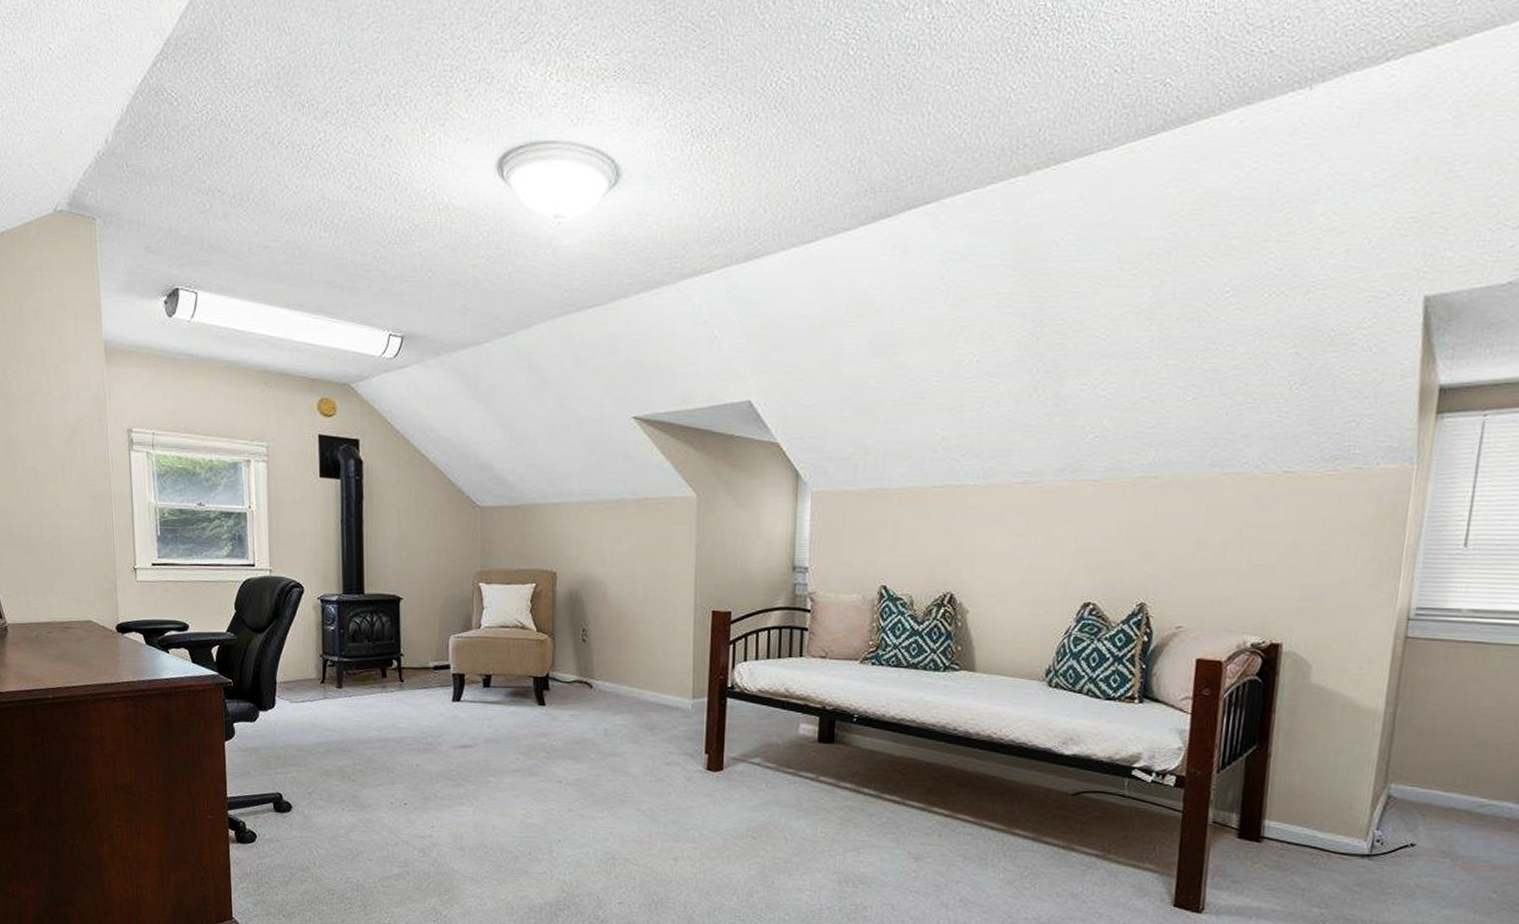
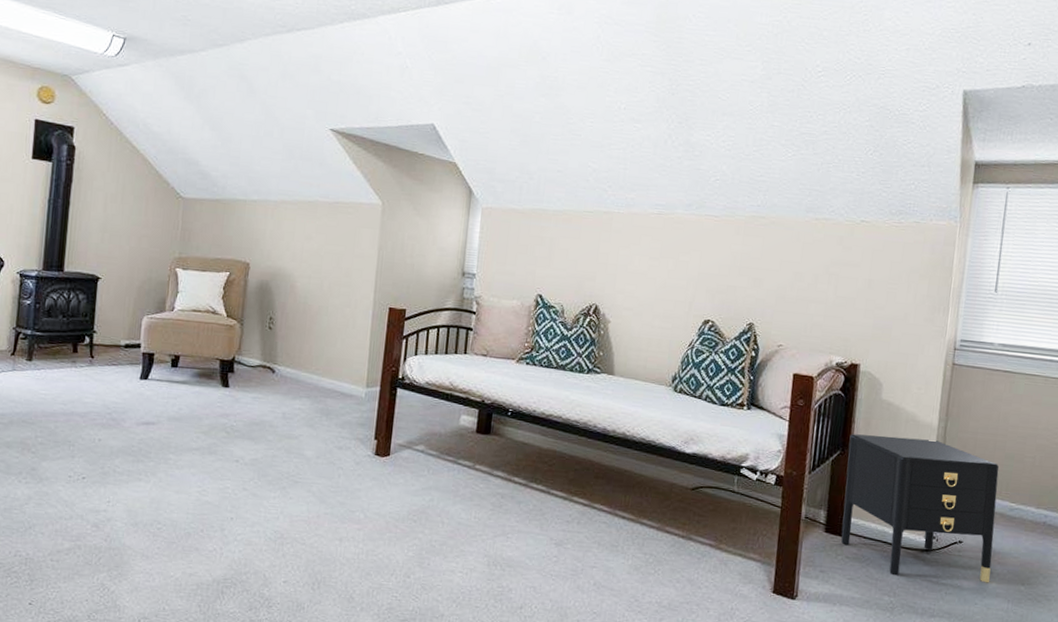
nightstand: none [1258,725,1466,891] -> present [841,434,999,583]

